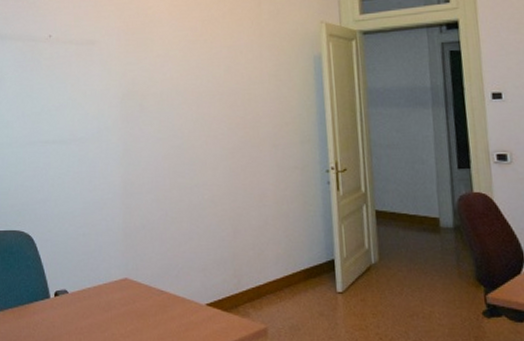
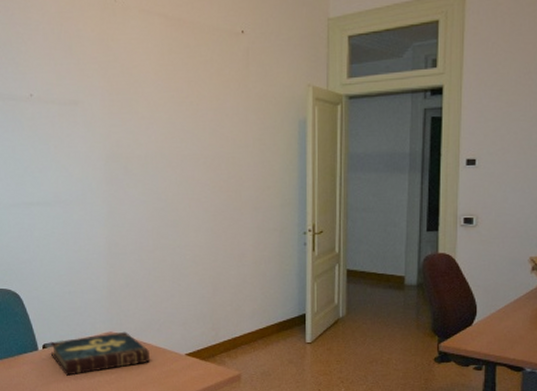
book: none [62,278,168,327] -> present [50,331,150,376]

